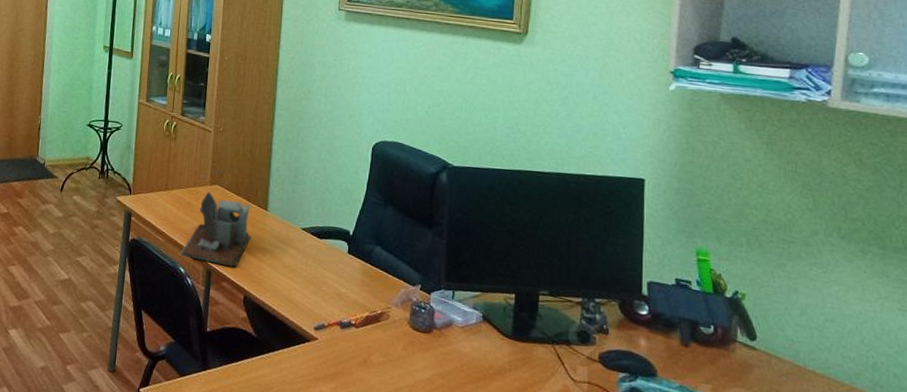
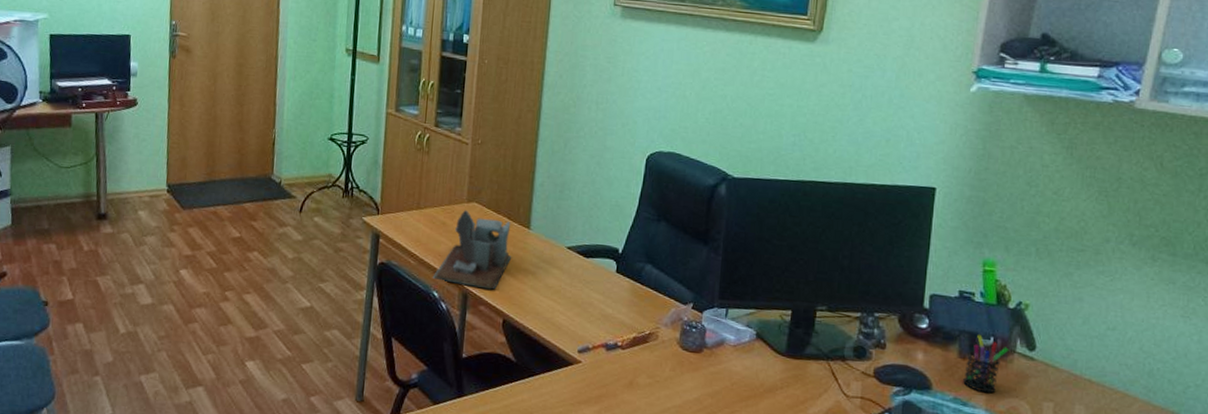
pen holder: none [687,323,731,383] -> present [963,335,1009,394]

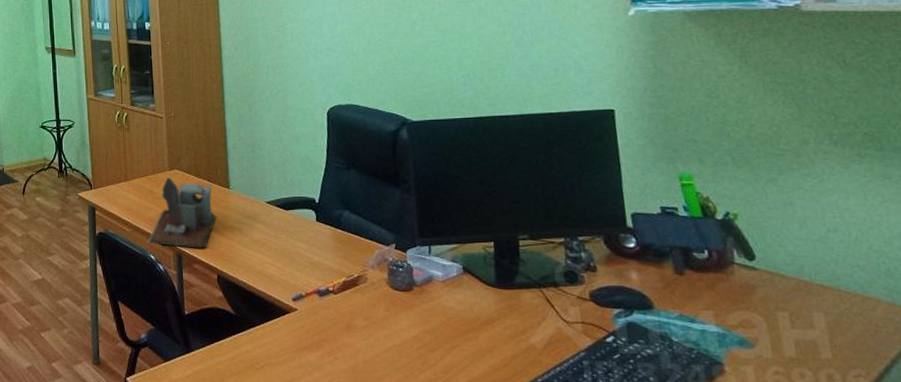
pen holder: present [963,335,1009,394] -> none [684,249,728,308]

